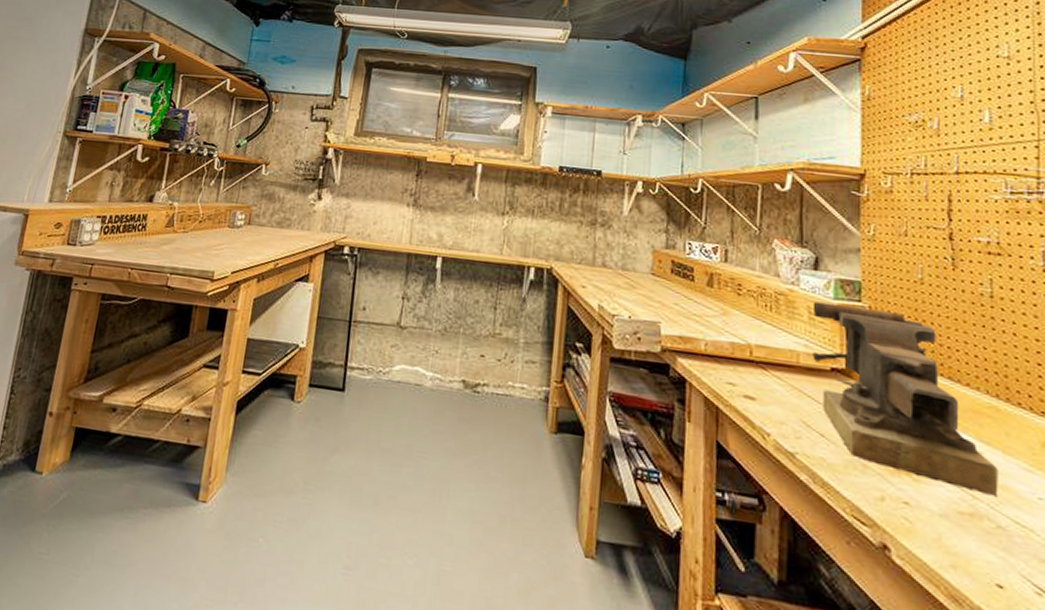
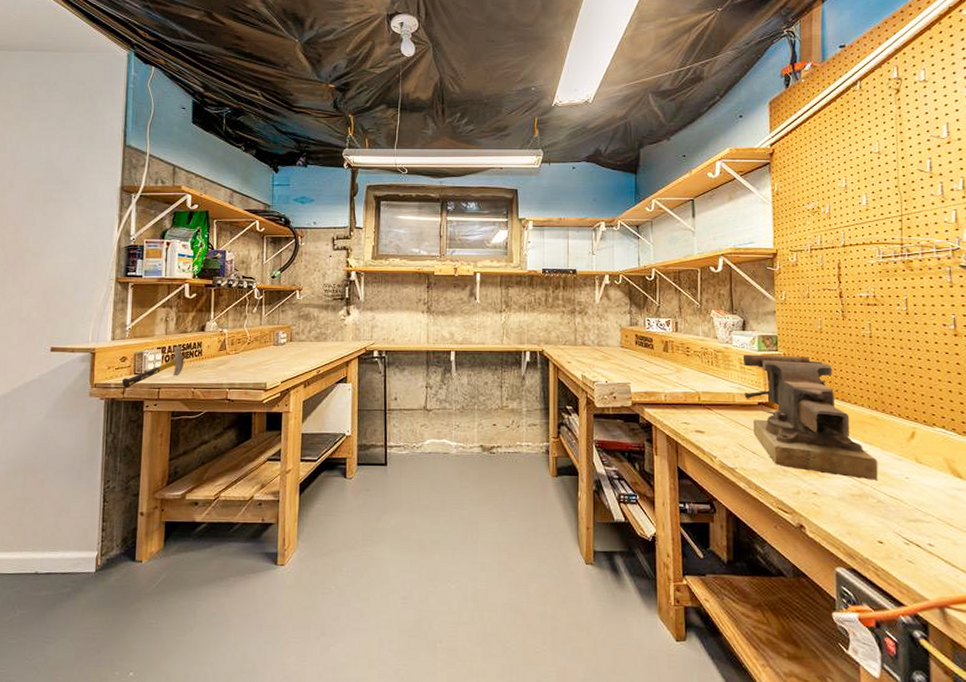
claw hammer: none [52,216,126,261] -> present [122,346,184,389]

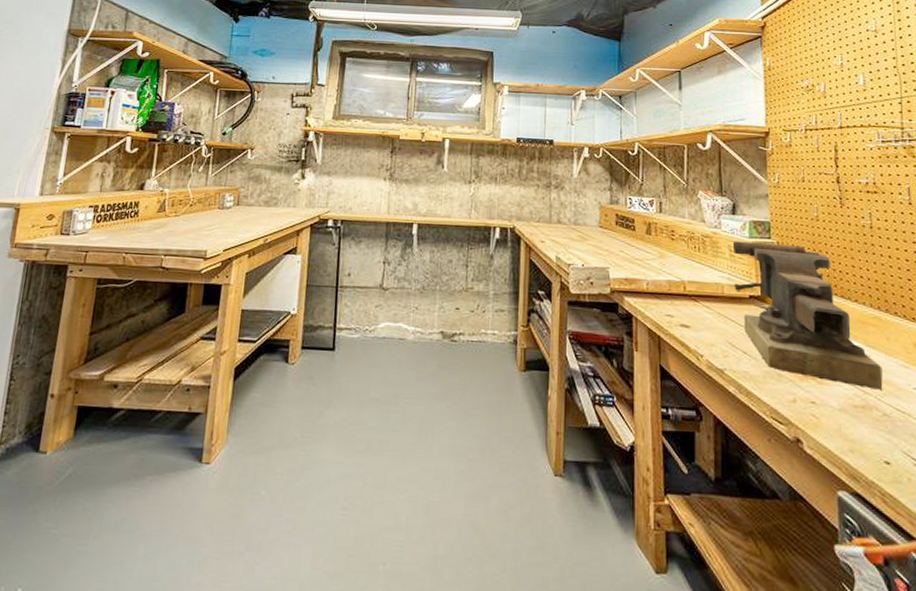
claw hammer: present [122,346,184,389] -> none [46,205,118,250]

